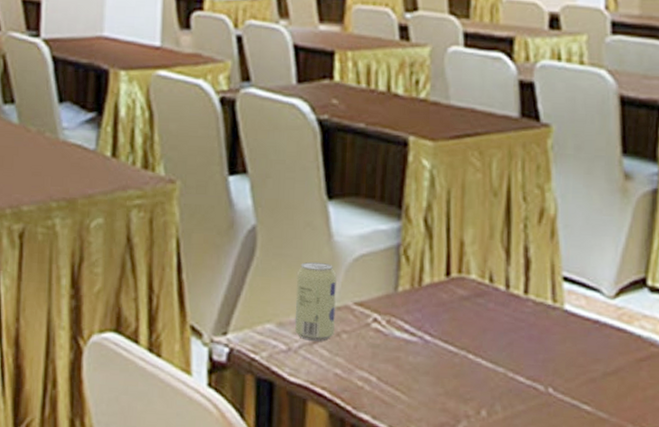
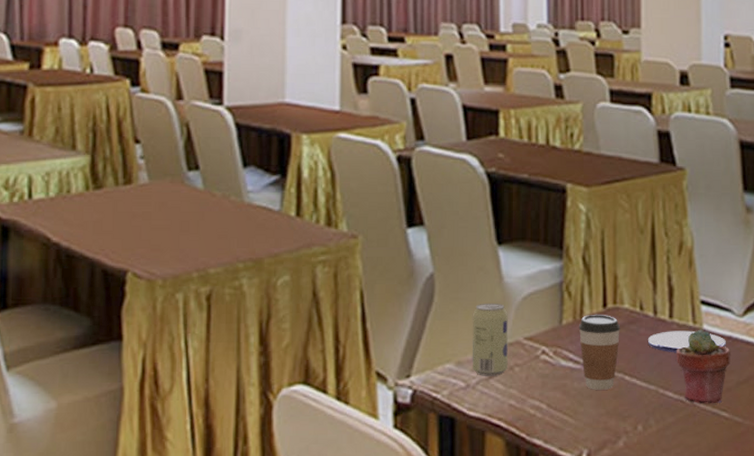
coffee cup: none [416,283,466,368] -> present [578,315,621,390]
saucer: none [498,308,592,334] -> present [648,330,726,353]
potted succulent: none [531,309,597,395] -> present [677,329,730,404]

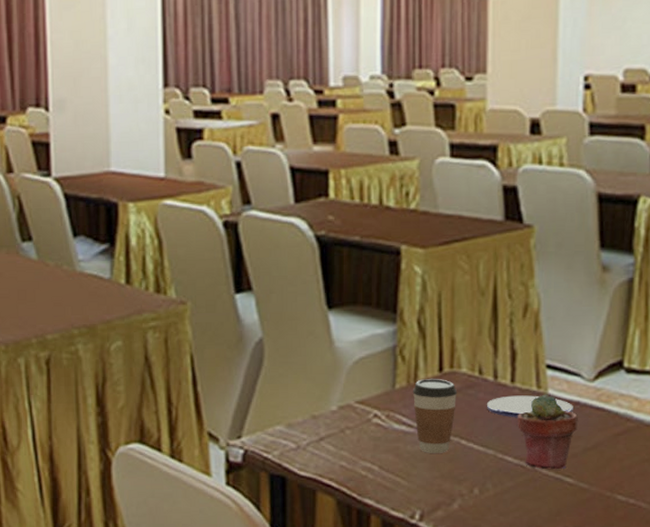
beverage can: present [472,303,508,376] -> none [302,367,339,438]

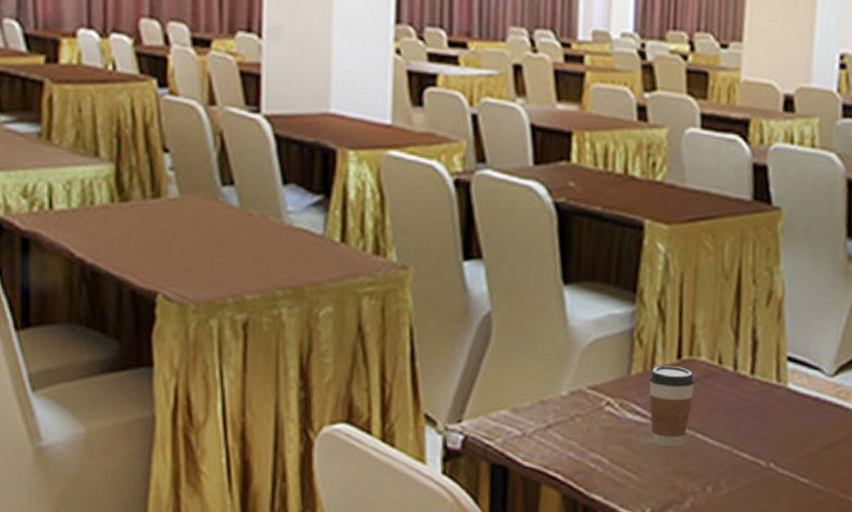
saucer: present [487,395,573,418] -> none [725,388,812,412]
potted succulent: present [518,394,578,470] -> none [755,388,816,469]

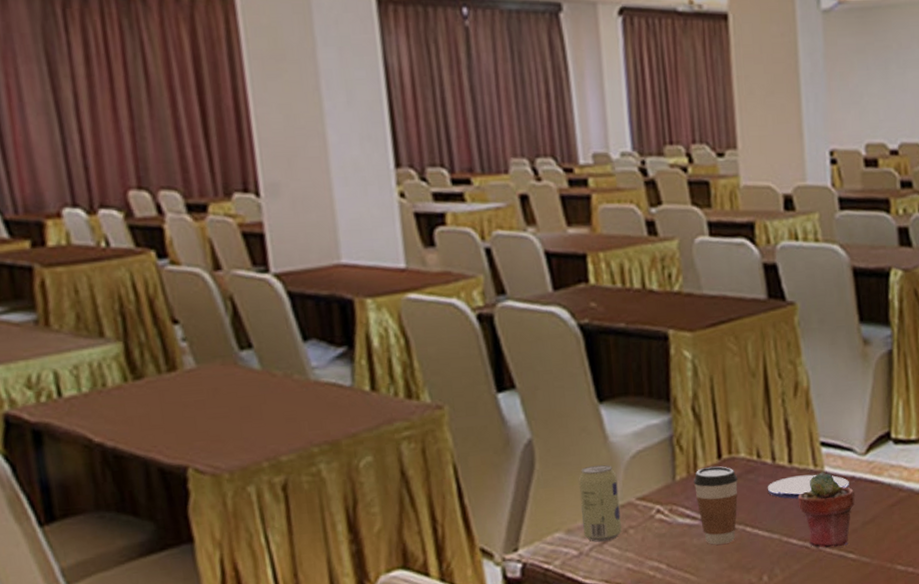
beverage can: none [530,347,571,426] -> present [578,464,622,542]
saucer: none [725,388,812,412] -> present [768,474,849,499]
potted succulent: none [755,388,816,469] -> present [798,472,855,548]

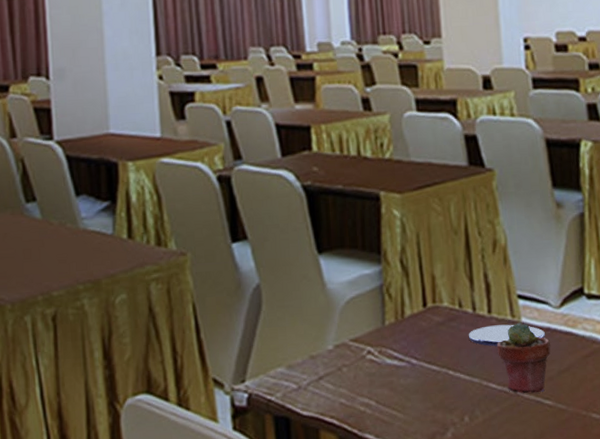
beverage can: present [578,464,622,542] -> none [299,308,336,378]
coffee cup: present [693,466,738,545] -> none [400,314,442,385]

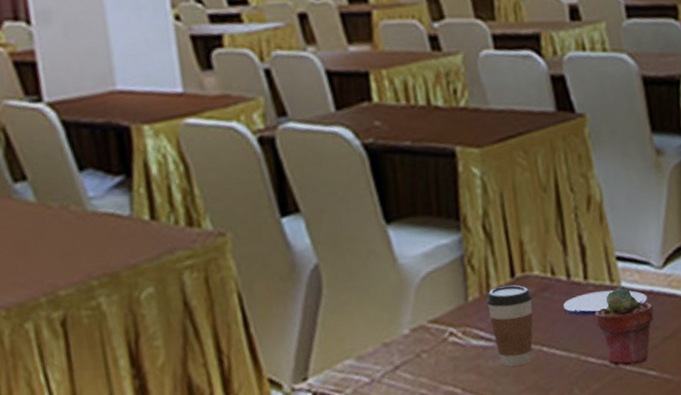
coffee cup: none [400,314,442,385] -> present [486,285,533,367]

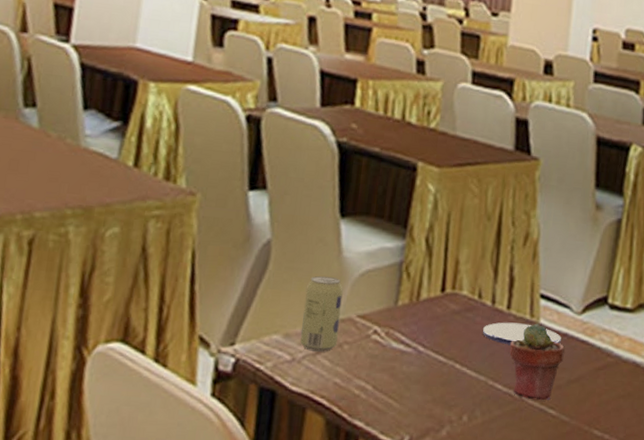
beverage can: none [367,287,414,368] -> present [300,275,343,352]
coffee cup: present [486,285,533,367] -> none [413,298,457,376]

